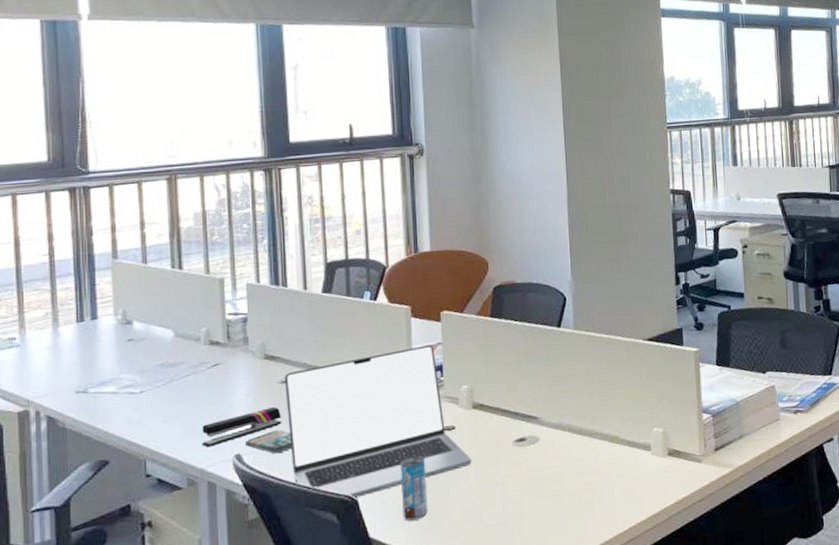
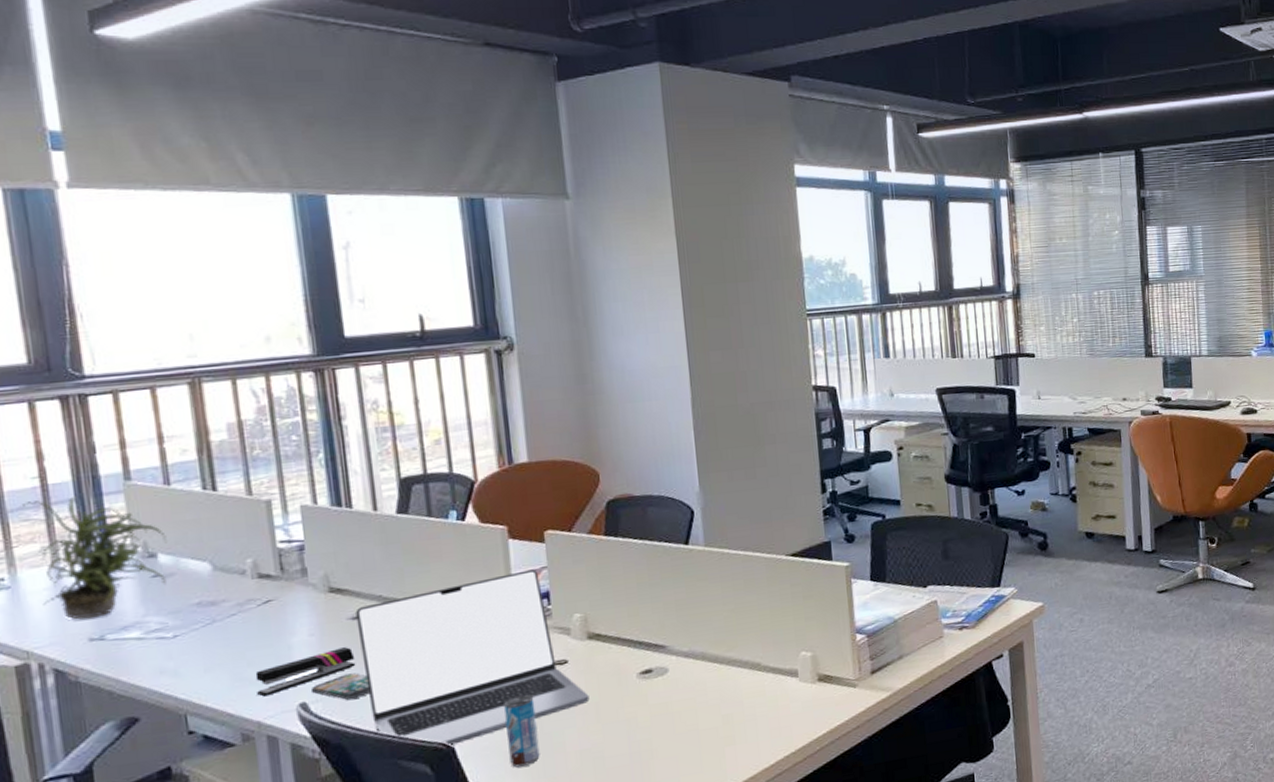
potted plant: none [32,270,141,375] -> present [19,495,167,620]

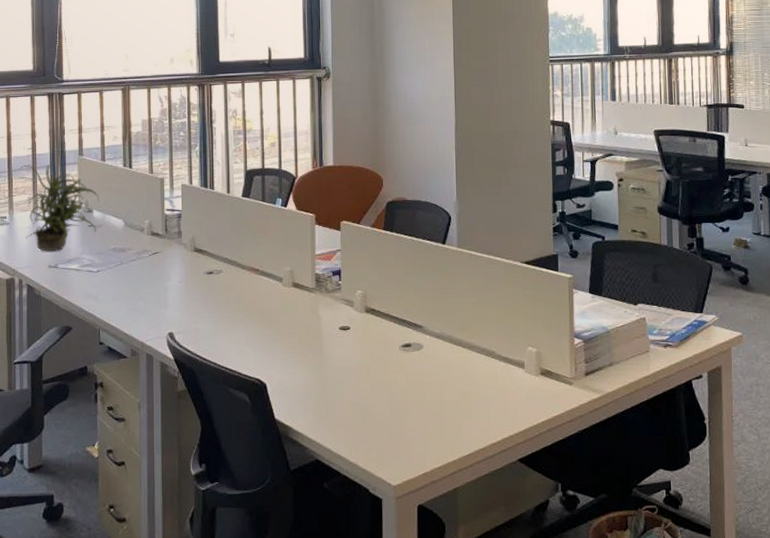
stapler: present [255,647,356,697] -> none [143,295,207,324]
smartphone: present [312,673,370,700] -> none [177,315,214,335]
laptop: present [355,569,590,748] -> none [210,251,363,383]
beverage can: present [504,695,540,768] -> none [303,351,325,408]

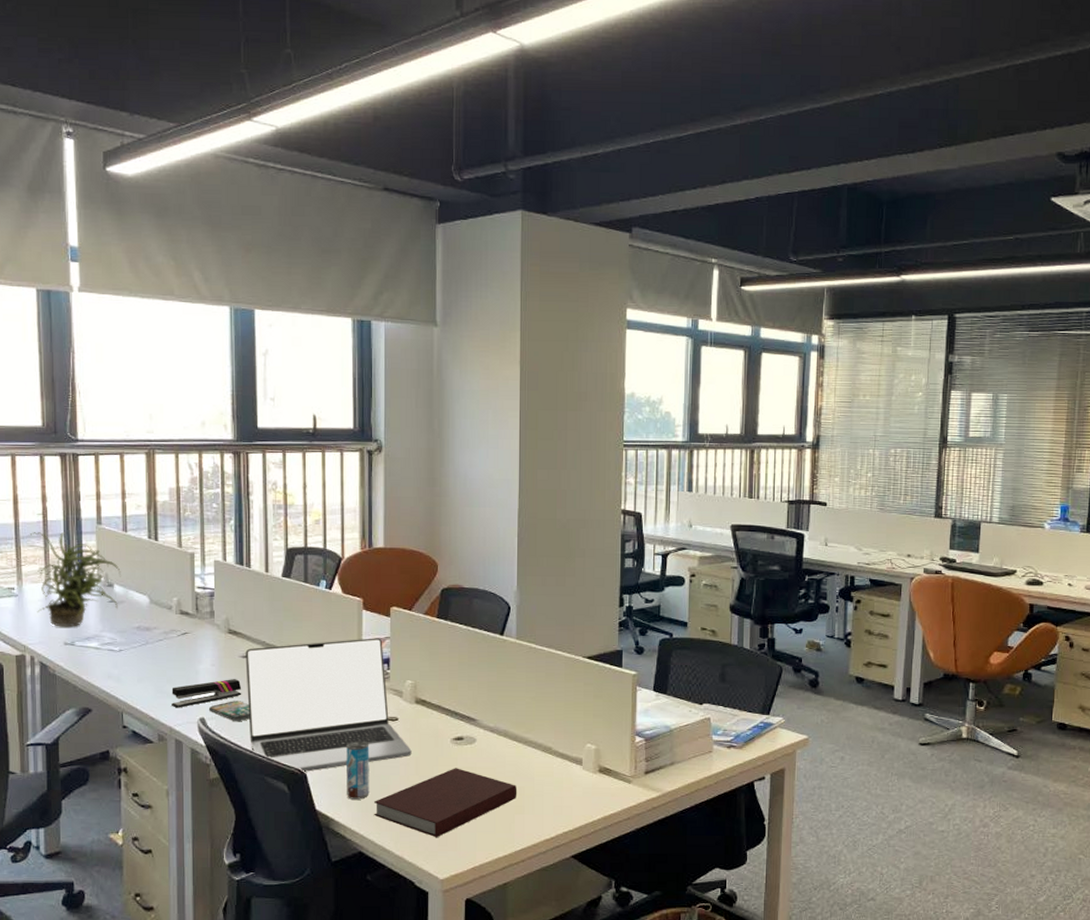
stapler: none [143,295,207,324] -> present [171,679,242,708]
smartphone: none [177,315,214,335] -> present [209,701,250,721]
laptop: none [210,251,363,383] -> present [245,638,412,773]
beverage can: none [303,351,325,408] -> present [347,741,370,800]
notebook: none [328,374,464,443] -> present [373,768,518,837]

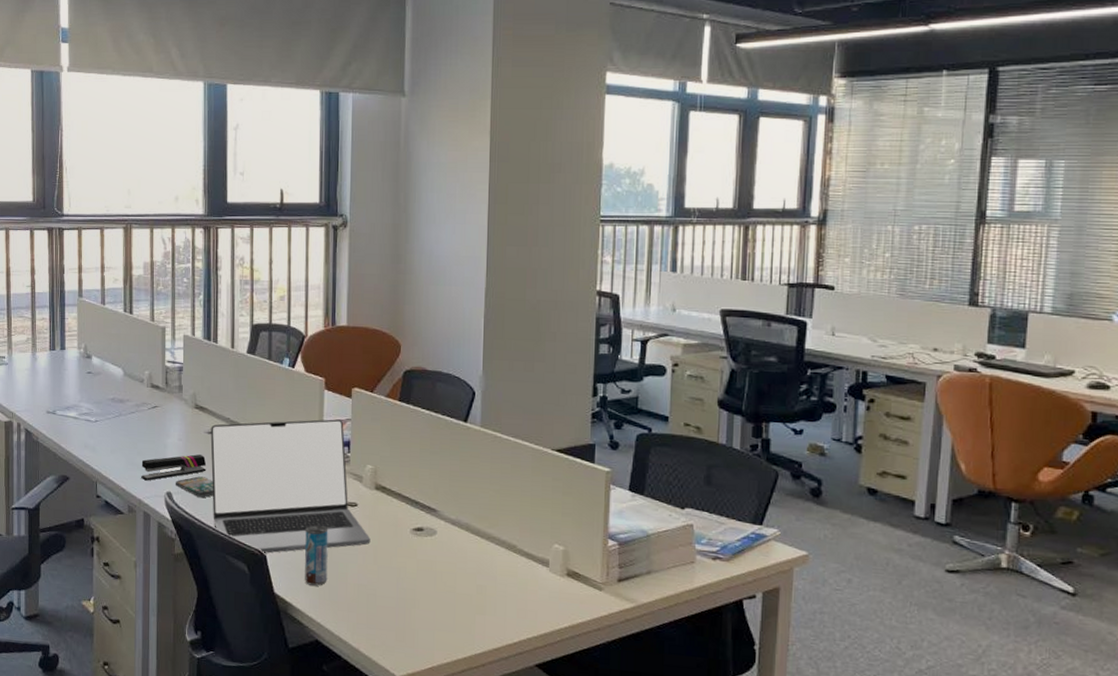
potted plant: present [28,531,121,627] -> none [18,303,99,397]
notebook: present [373,768,518,837] -> none [330,560,479,632]

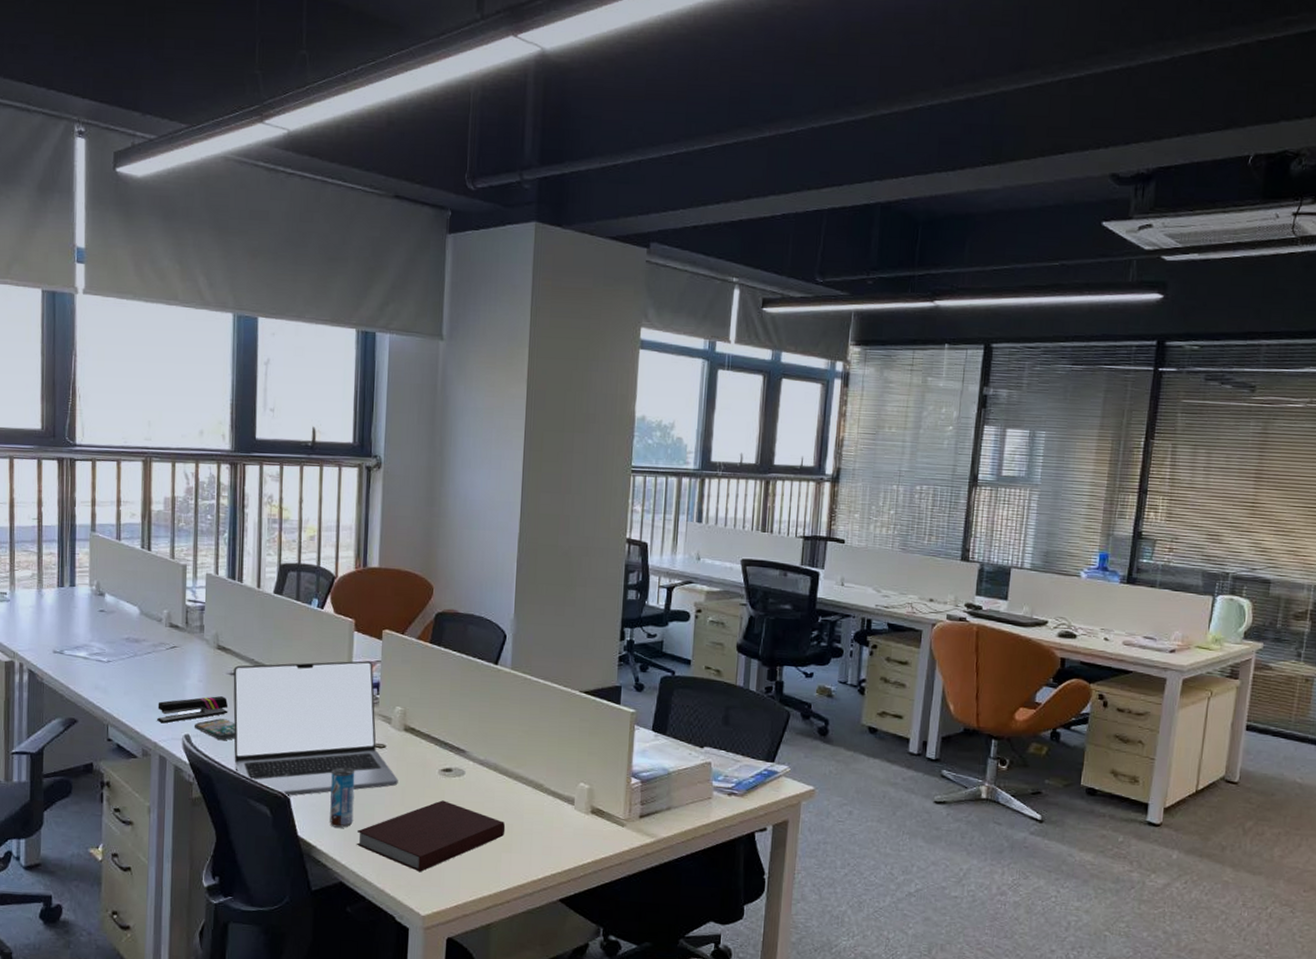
notebook: none [330,560,479,632] -> present [356,800,506,872]

